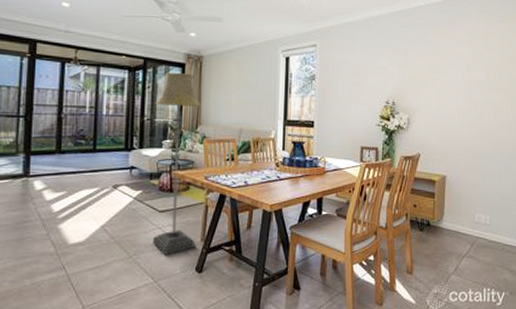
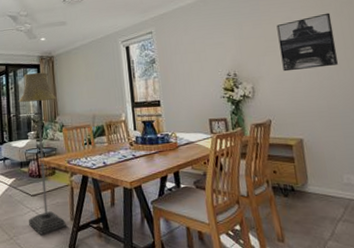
wall art: none [440,52,493,107] -> present [276,13,339,72]

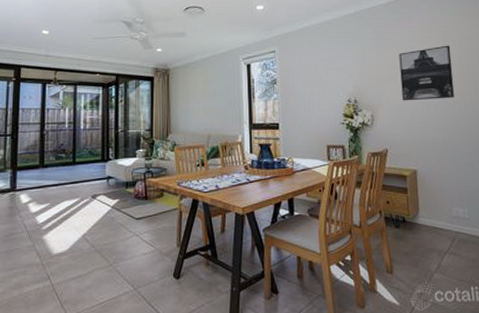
floor lamp: present [18,72,66,235] -> none [128,86,172,262]

